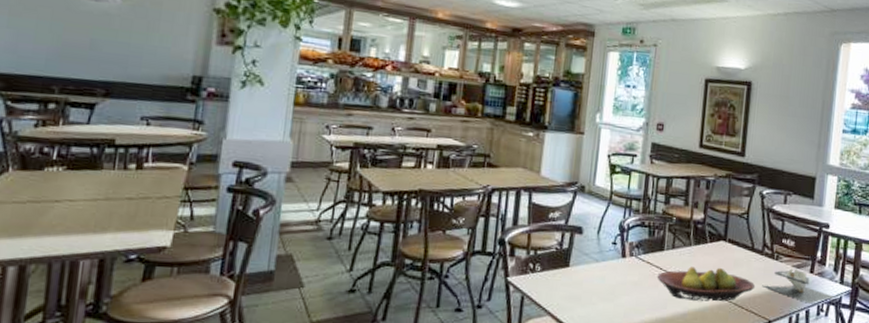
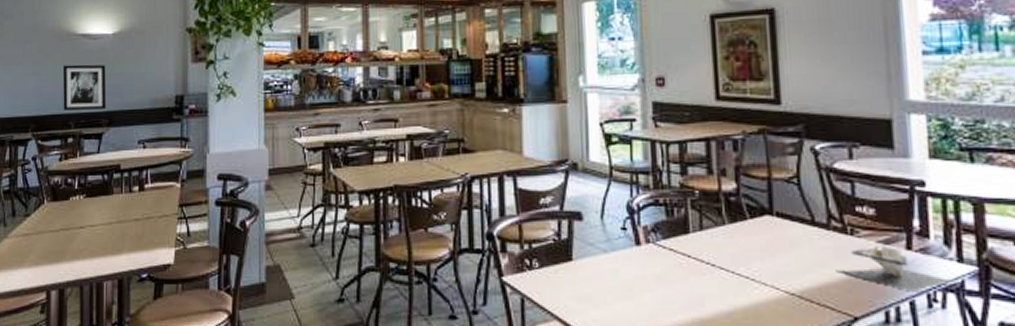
wall art: none [45,23,108,78] -> present [62,64,107,110]
fruit bowl: present [657,266,756,302] -> none [685,249,826,295]

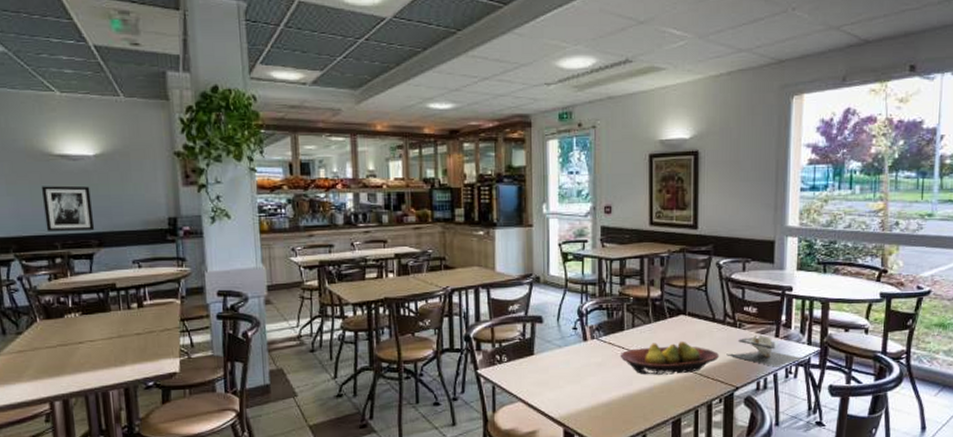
fruit bowl: none [685,249,826,295] -> present [620,341,720,375]

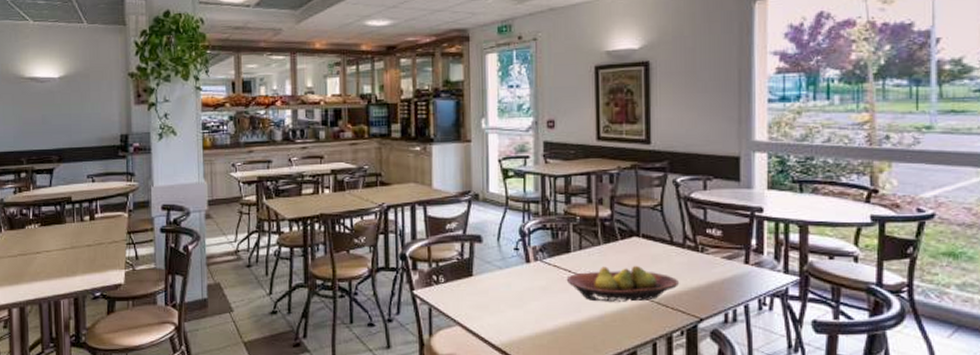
wall art: present [41,185,95,231] -> none [12,105,56,148]
napkin holder: present [726,334,802,367] -> none [687,260,778,298]

